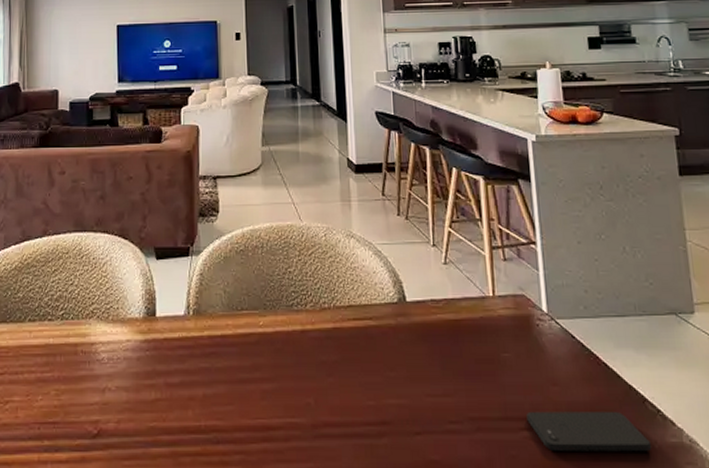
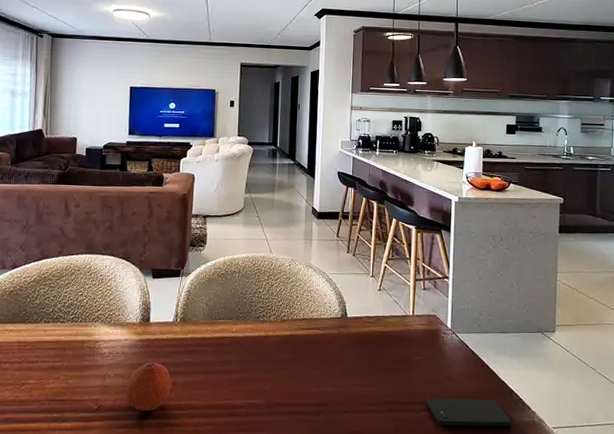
fruit: none [131,369,187,436] -> present [125,362,172,412]

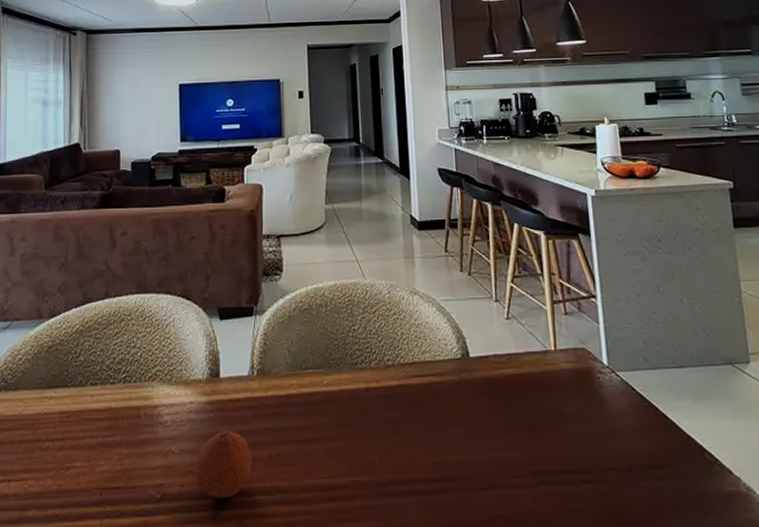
smartphone: present [427,398,513,427] -> none [588,462,711,502]

